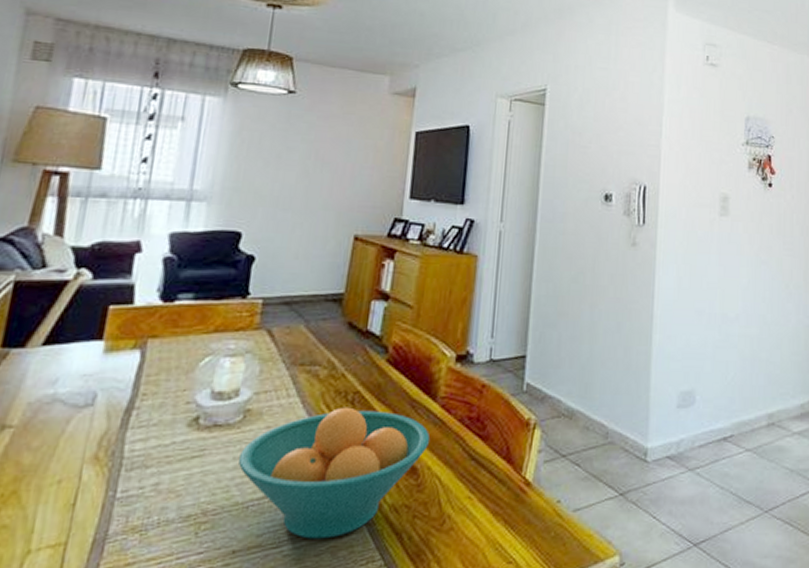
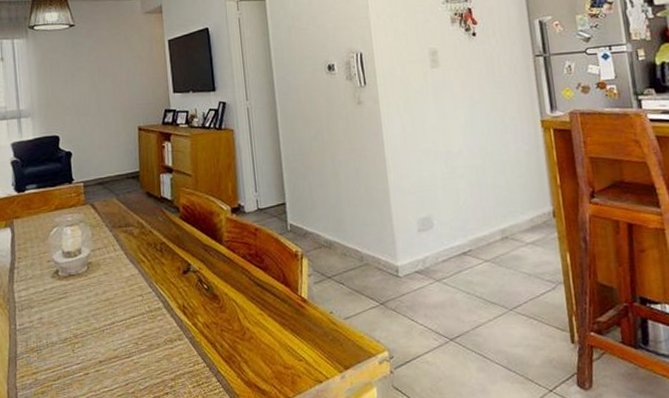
fruit bowl: present [238,407,430,539] -> none [90,254,223,351]

